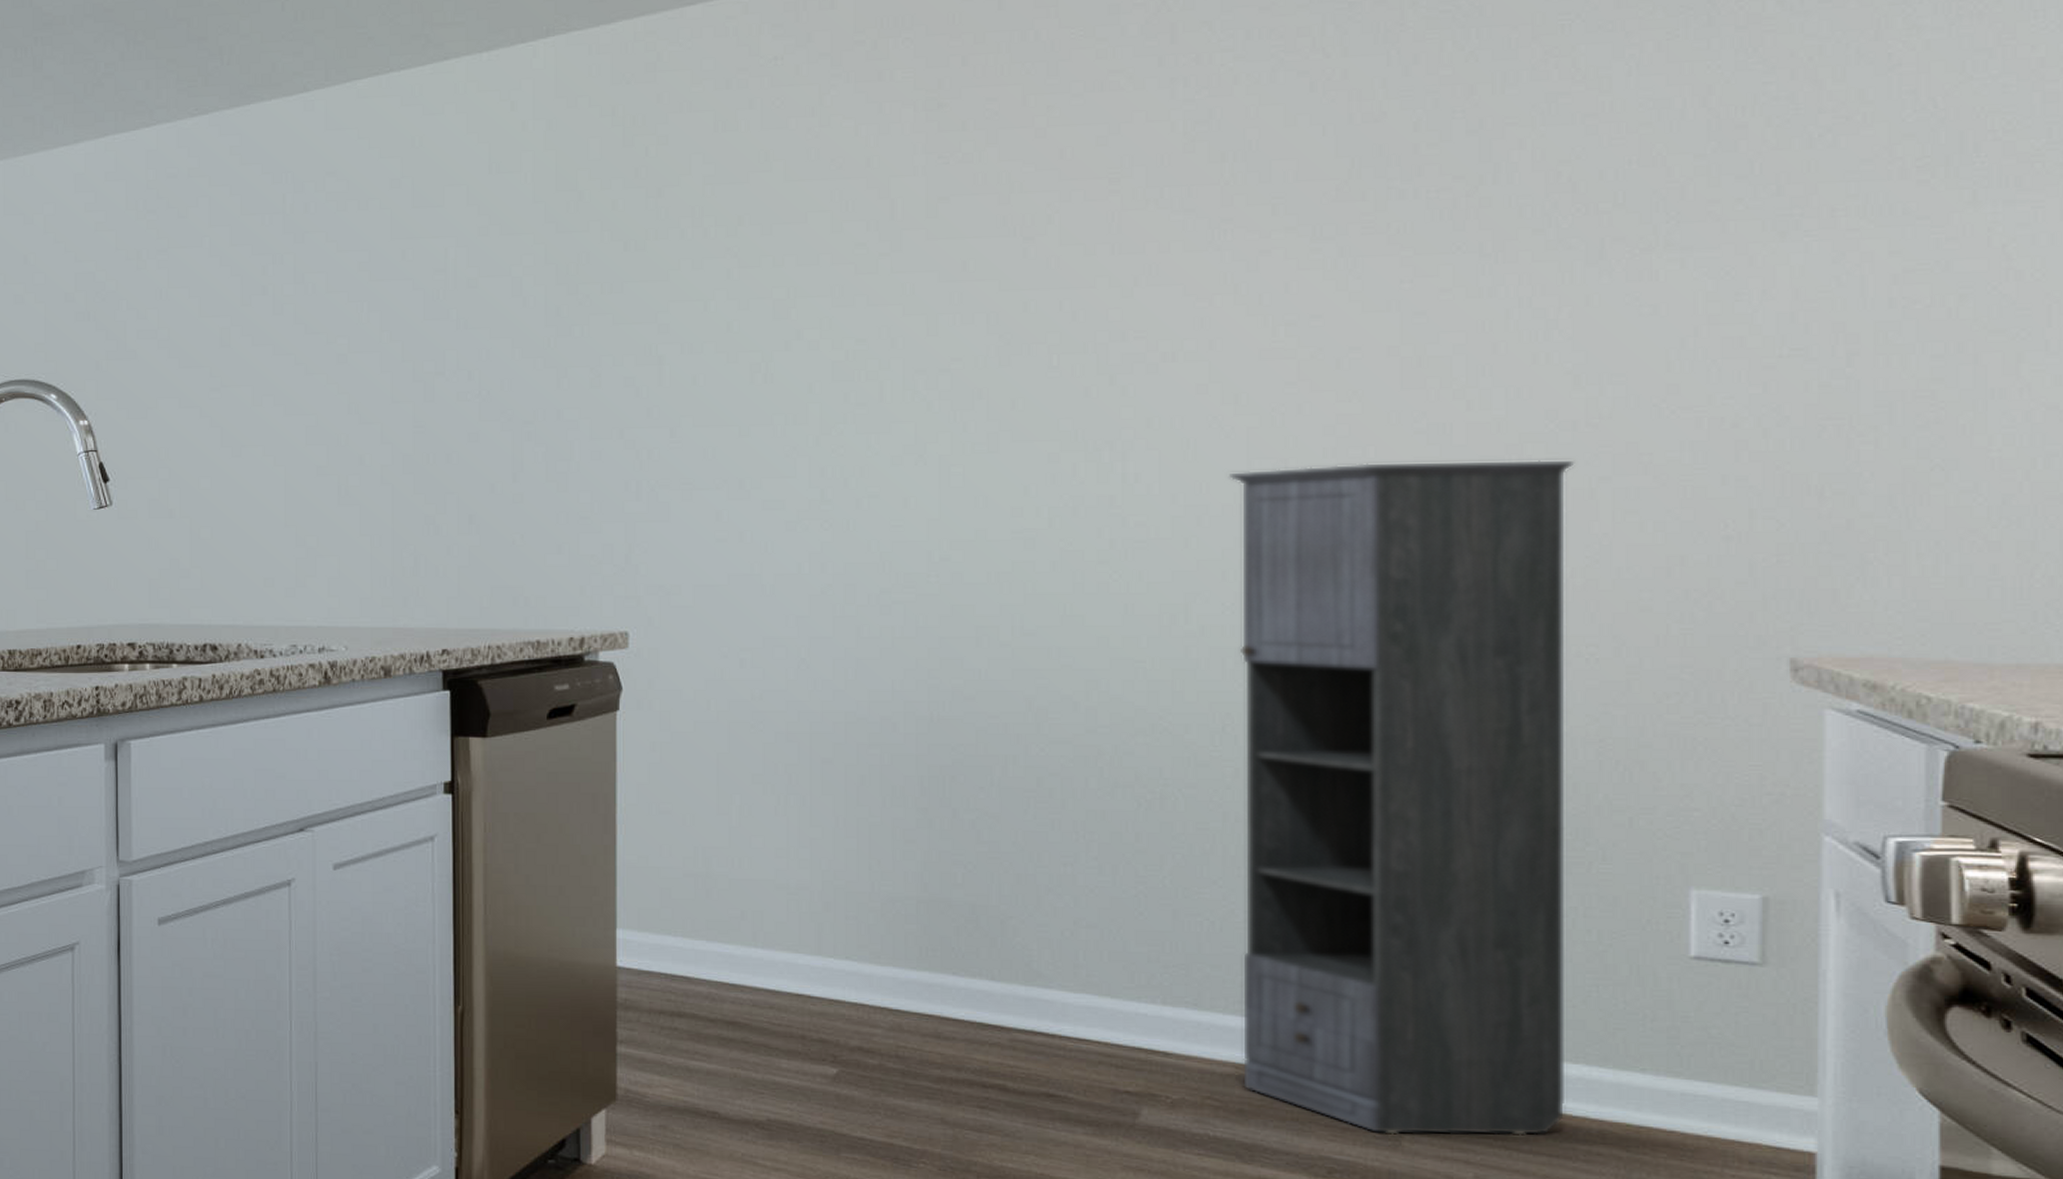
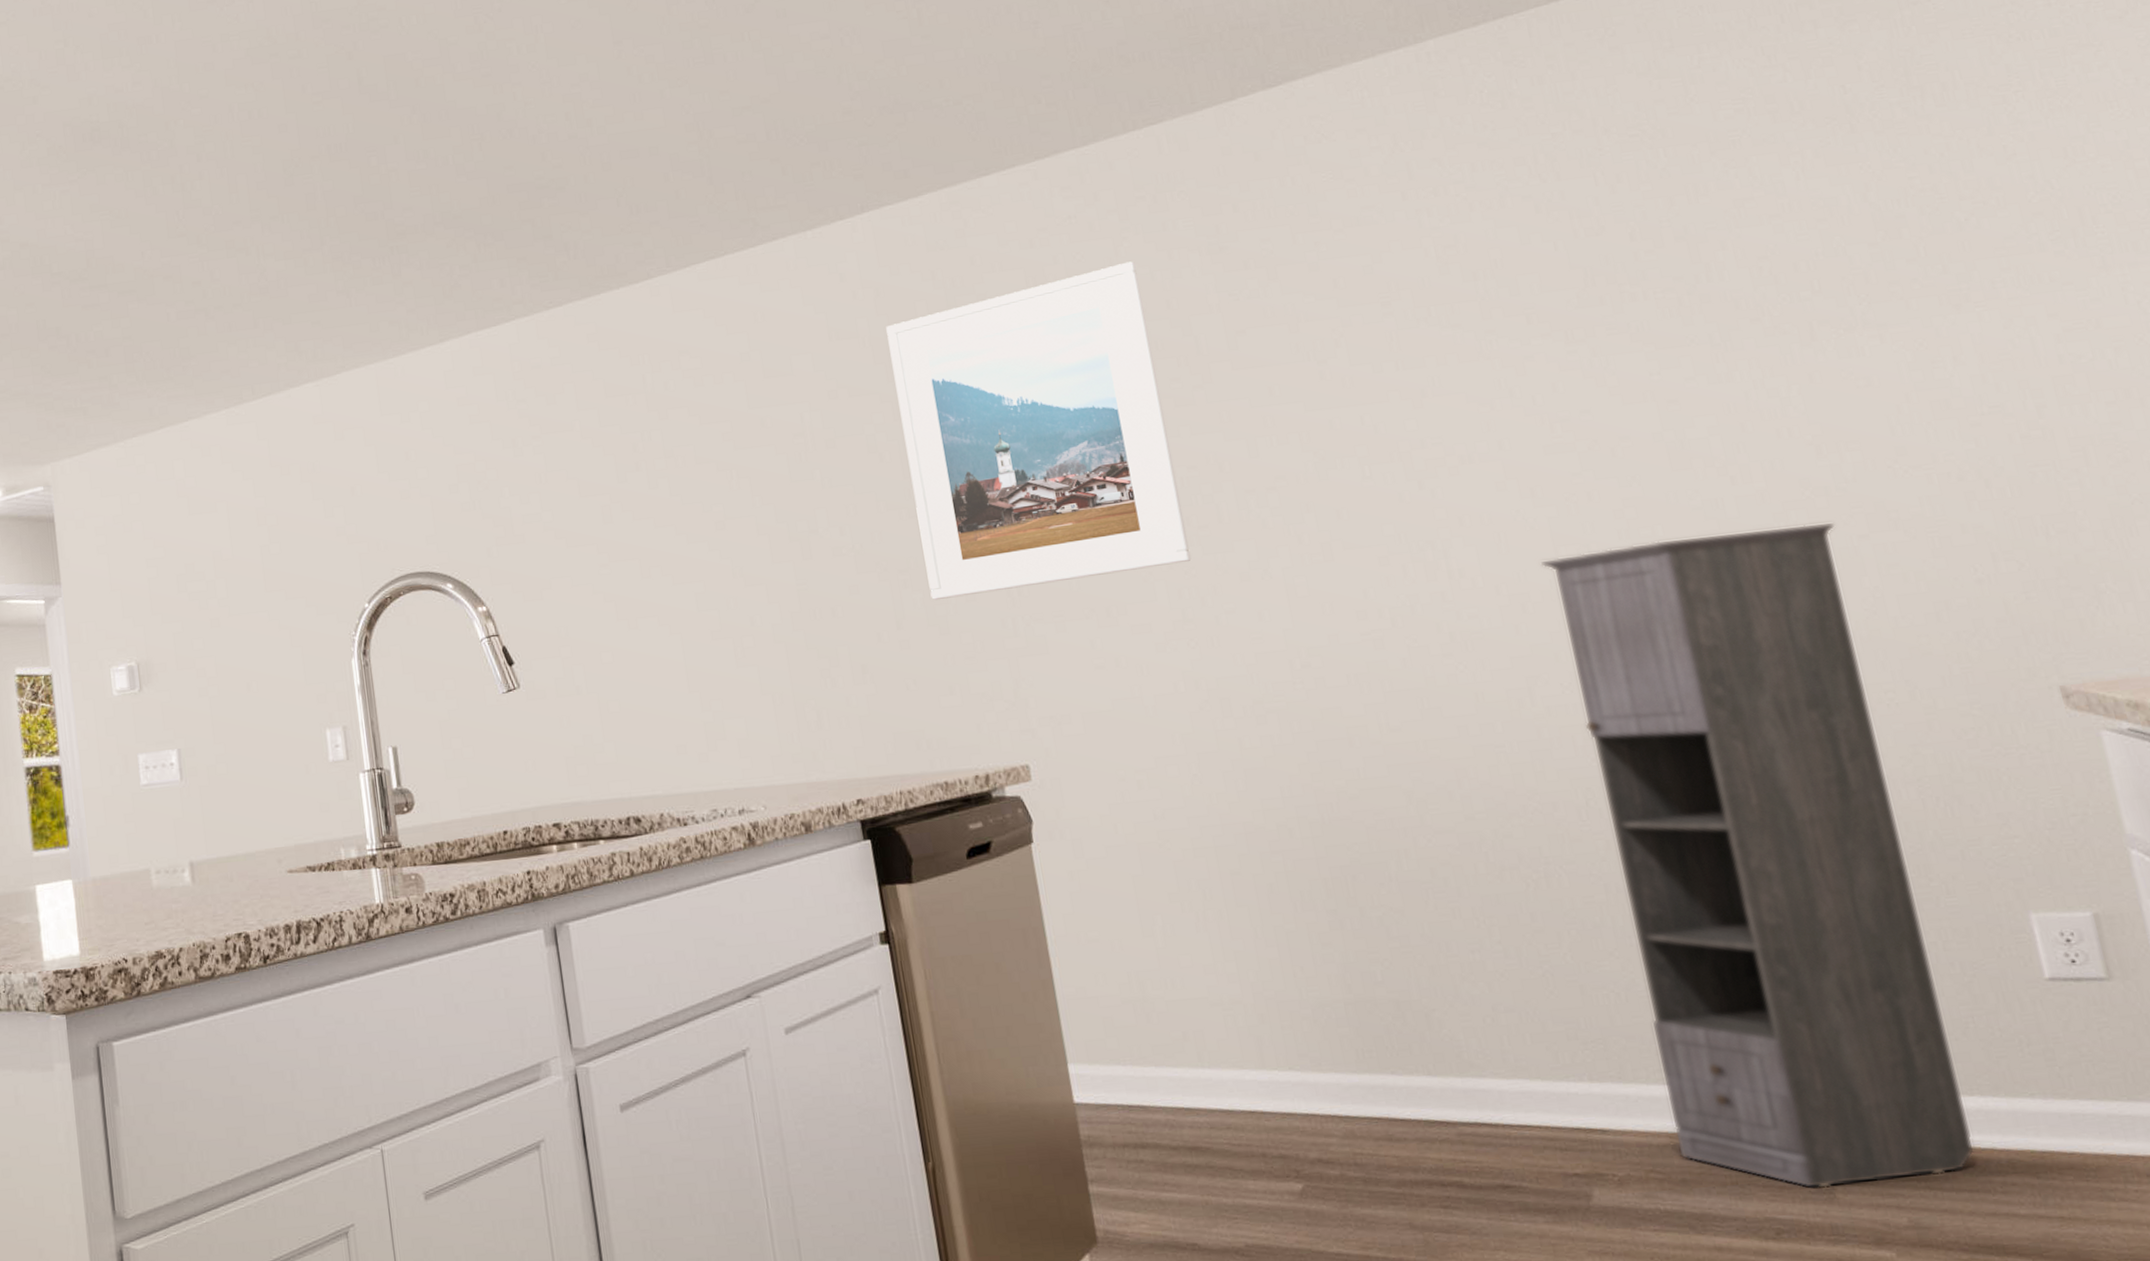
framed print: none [552,112,842,455] -> present [886,261,1192,600]

